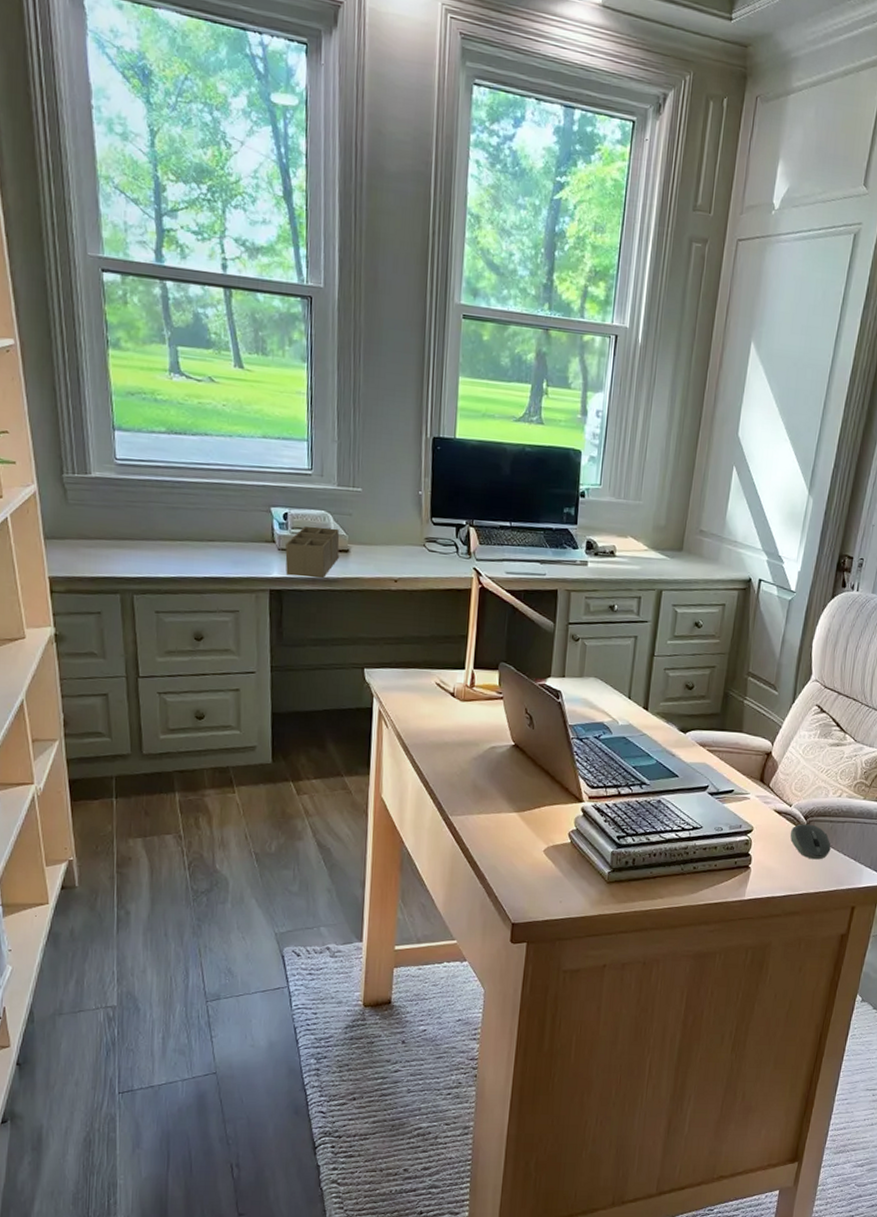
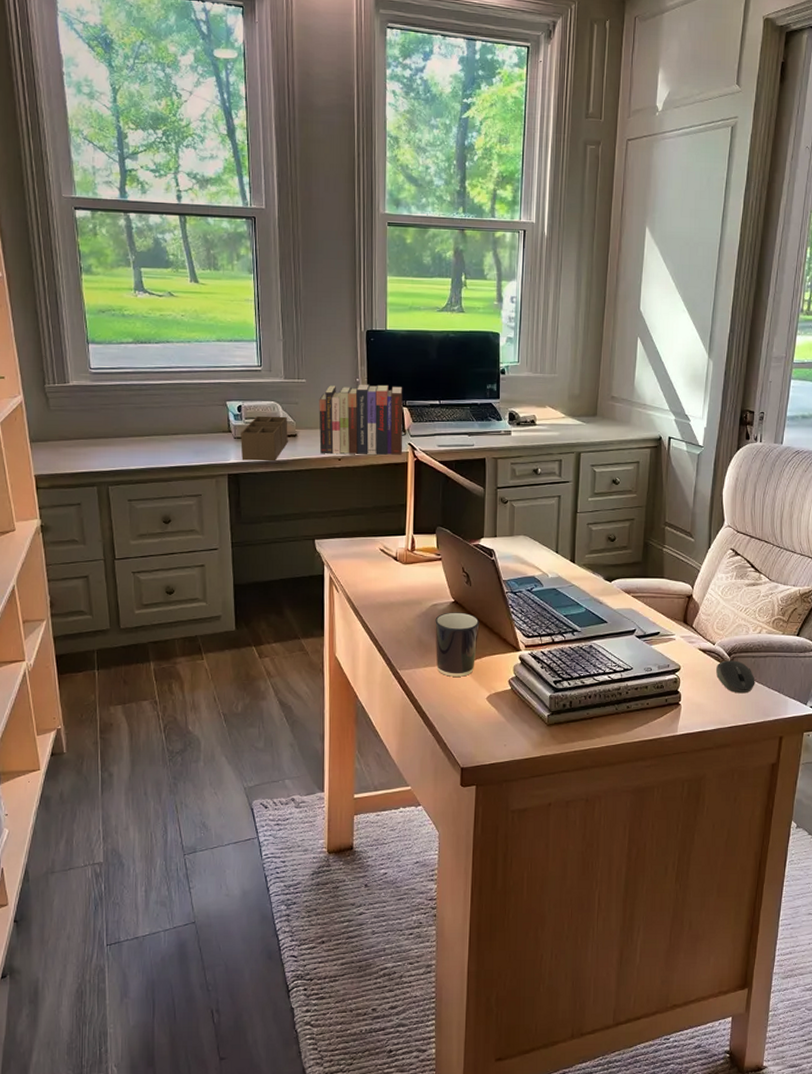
books: none [374,496,471,580] -> present [319,384,403,455]
mug: none [491,756,541,827] -> present [435,612,480,677]

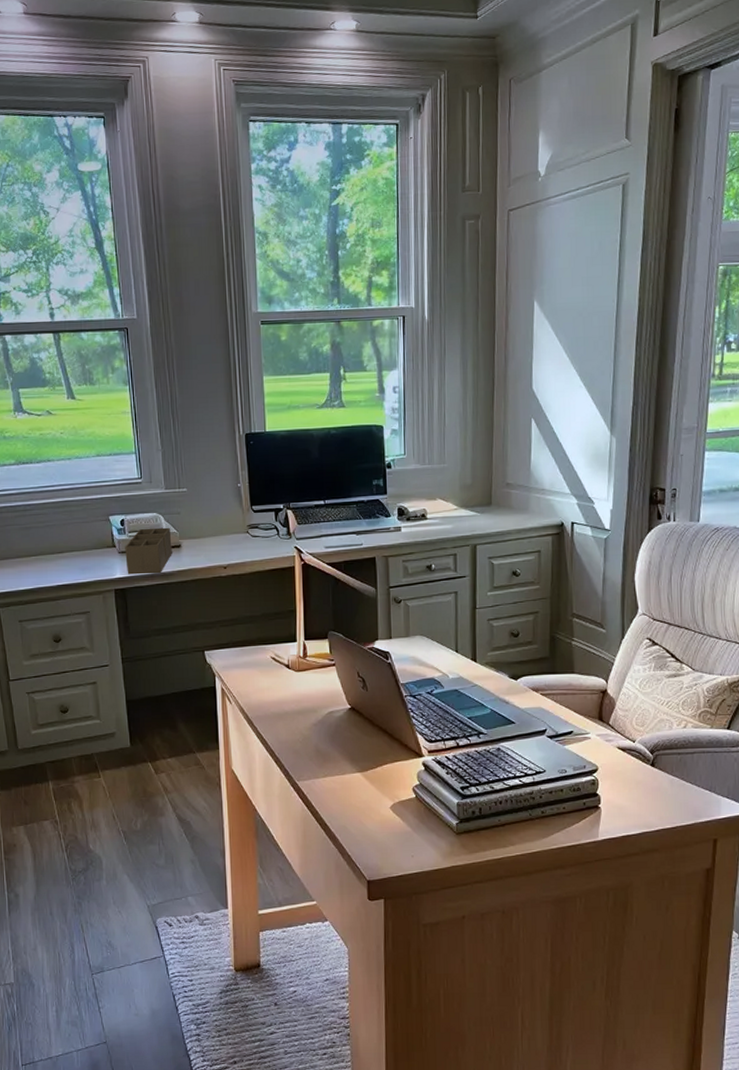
books: present [319,384,403,455] -> none [201,488,288,564]
mug: present [435,612,480,677] -> none [332,719,379,786]
computer mouse: present [715,660,755,694] -> none [637,758,683,794]

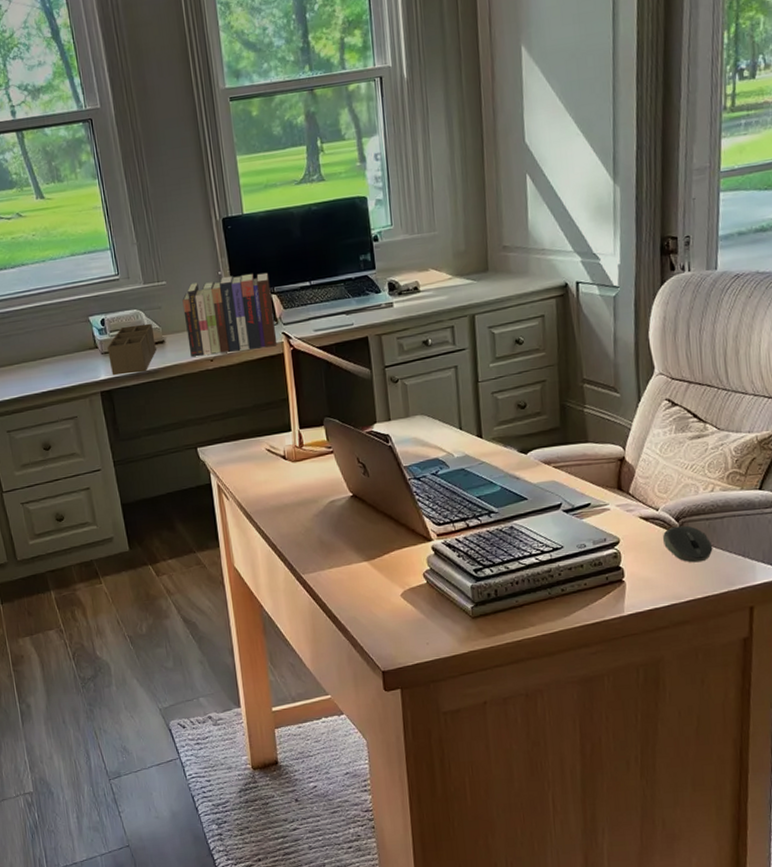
books: none [201,488,288,564] -> present [182,272,276,358]
computer mouse: none [637,758,683,794] -> present [662,525,713,563]

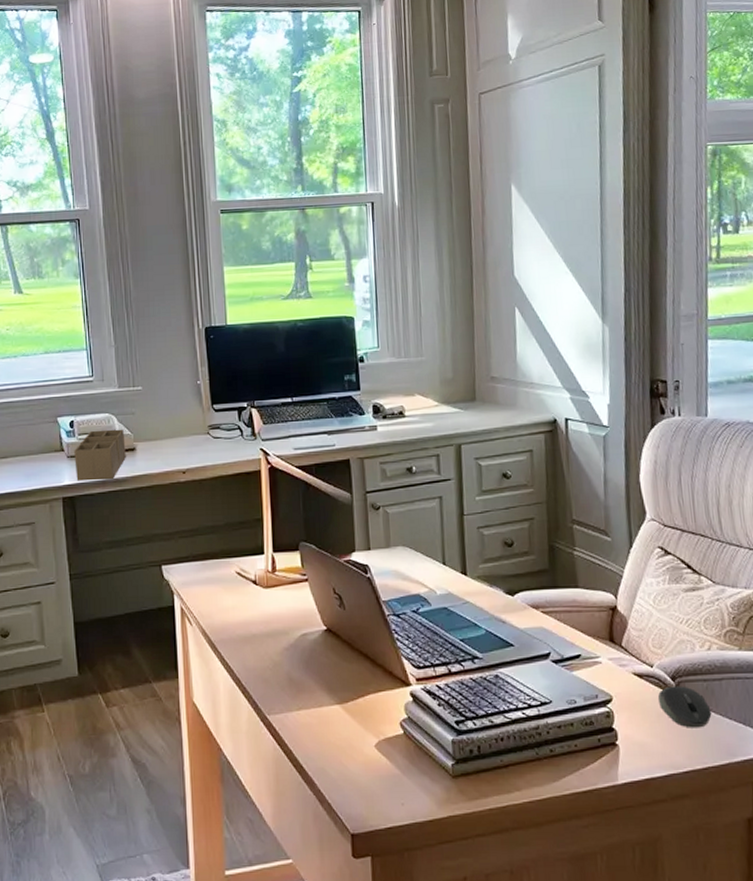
books: present [182,272,276,358] -> none [157,385,253,468]

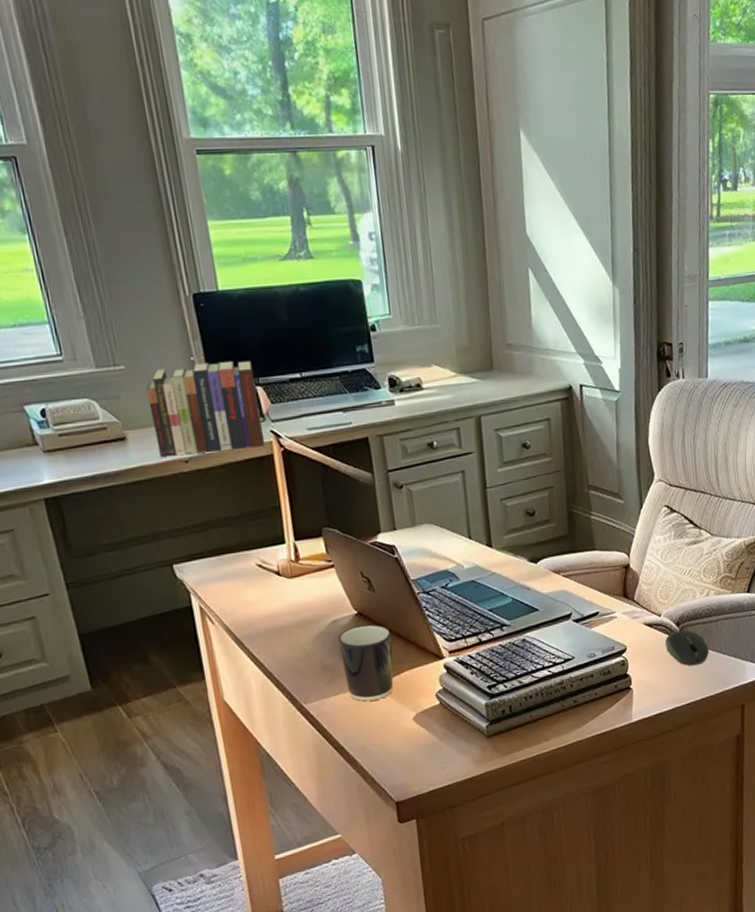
desk organizer: present [74,429,126,482] -> none [51,415,116,479]
books: none [157,385,253,468] -> present [146,360,264,458]
mug: none [306,641,360,721] -> present [338,624,394,702]

